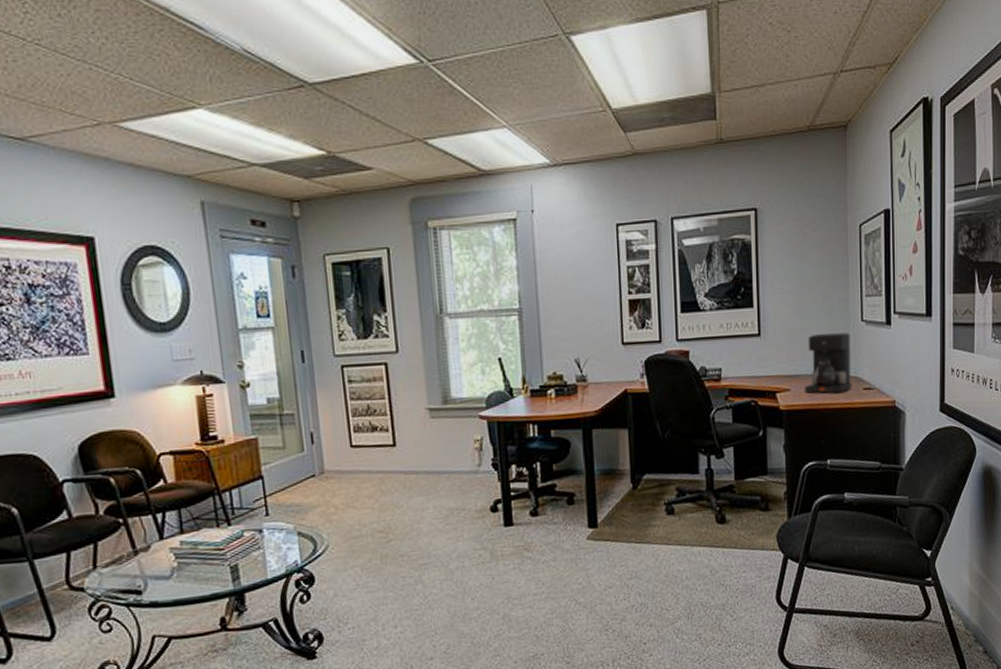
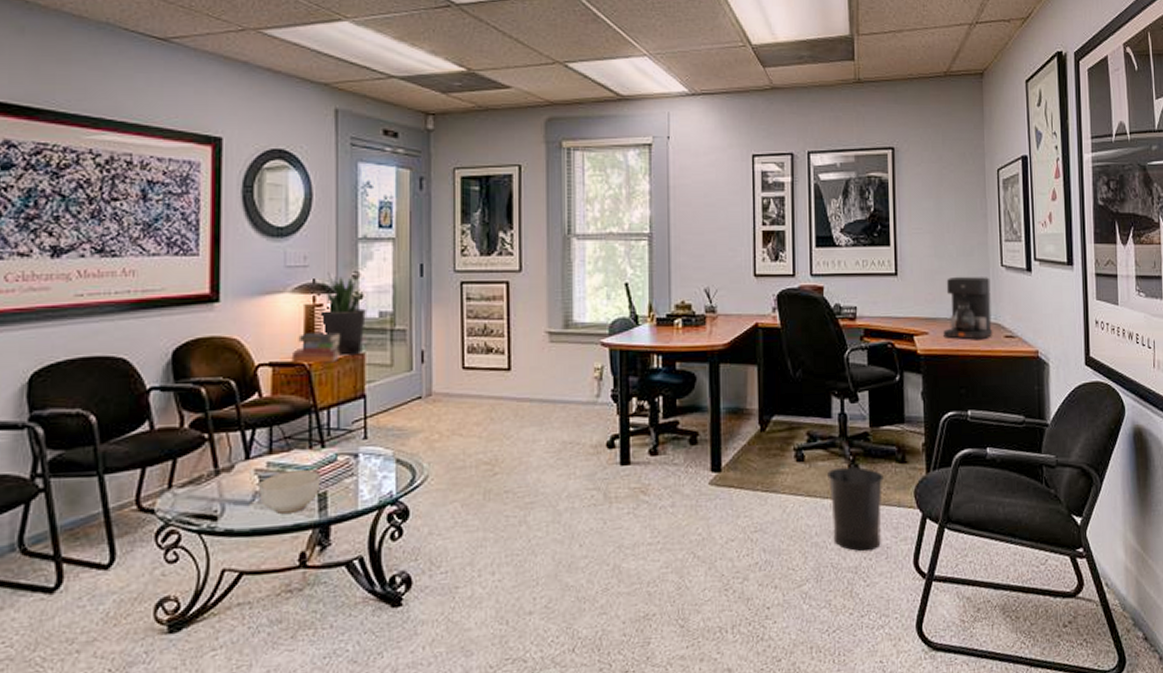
bowl: none [175,545,232,586] -> present [259,470,321,514]
books: none [189,420,235,452] -> present [291,332,339,364]
planter: none [209,363,255,442] -> present [318,272,366,356]
waste bin: none [696,516,748,591] -> present [827,466,884,551]

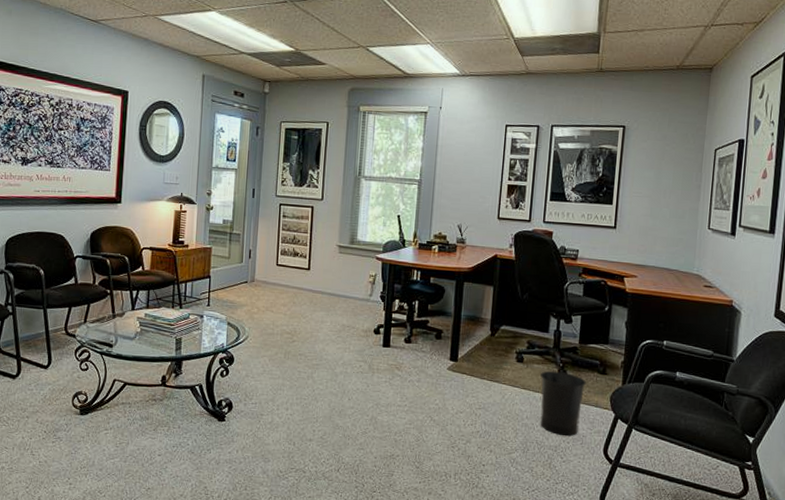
bowl: present [259,470,321,514] -> none [139,321,179,349]
books: present [291,332,339,364] -> none [164,230,196,252]
planter: present [318,272,366,356] -> none [183,189,214,248]
coffee maker: present [943,276,993,340] -> none [650,233,697,287]

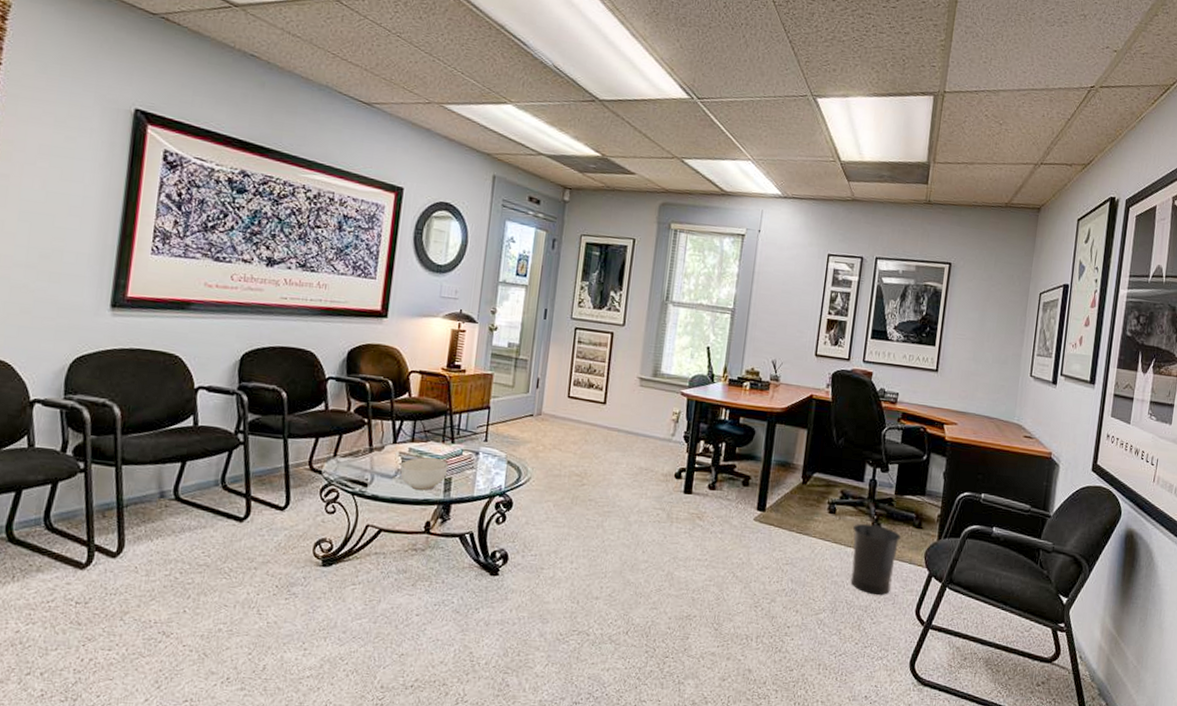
bowl: none [139,321,179,349] -> present [400,457,449,490]

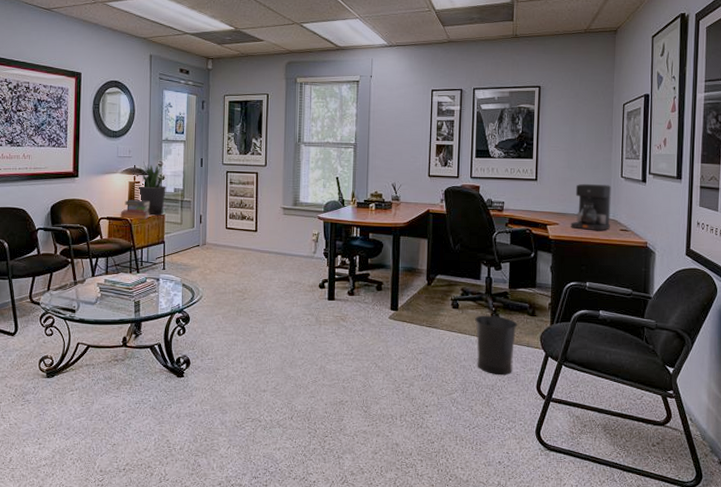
bowl: present [400,457,449,490] -> none [99,286,137,312]
books: none [436,351,476,378] -> present [120,200,150,220]
planter: none [461,305,499,375] -> present [137,161,166,216]
coffee maker: none [970,379,1019,436] -> present [571,183,611,231]

